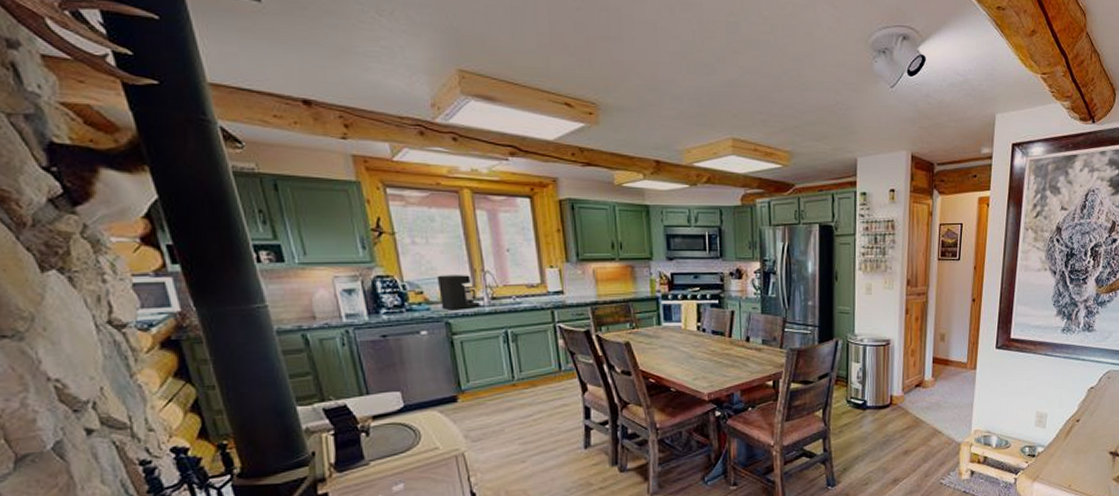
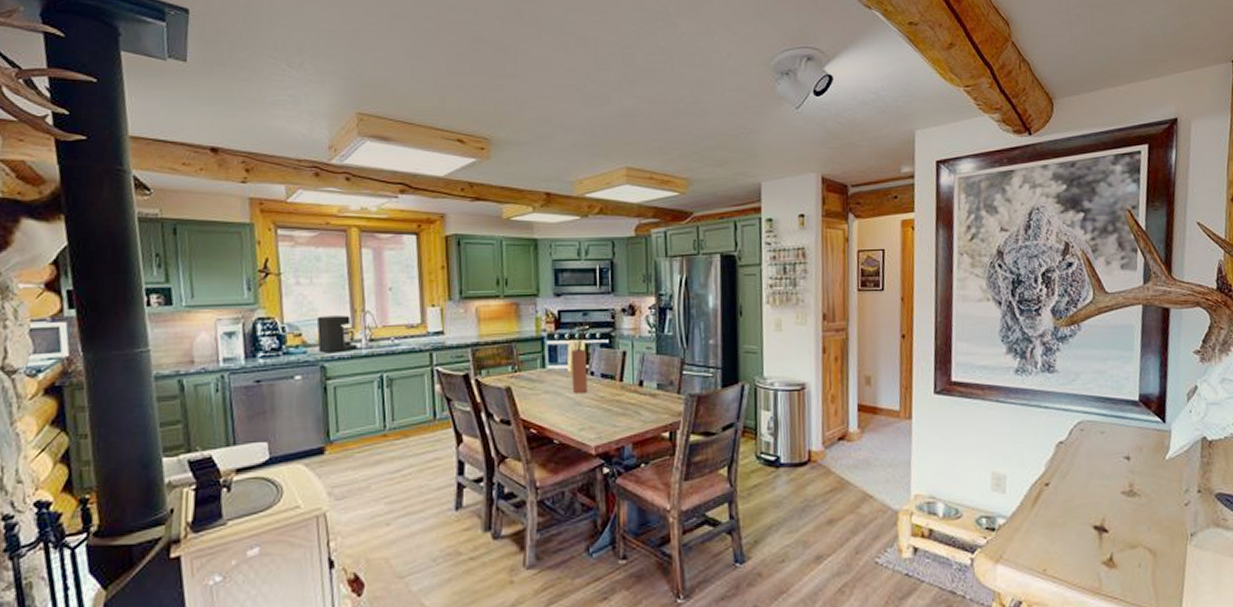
vase: none [680,274,704,348] -> present [567,311,593,394]

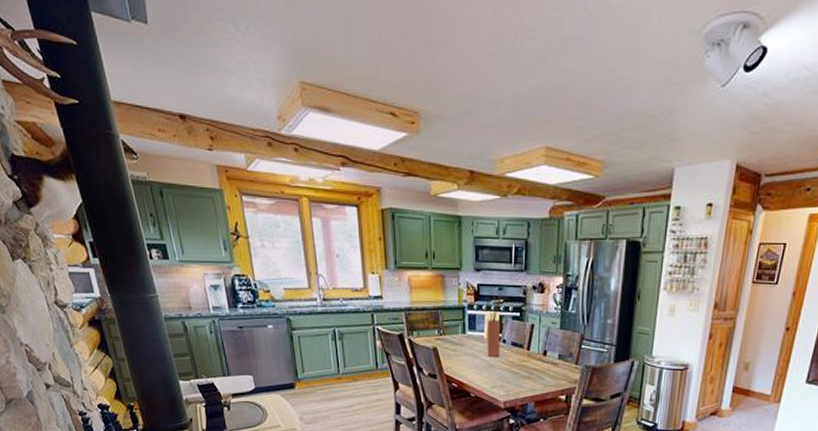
coffee maker: present [316,315,357,354] -> none [280,276,314,309]

